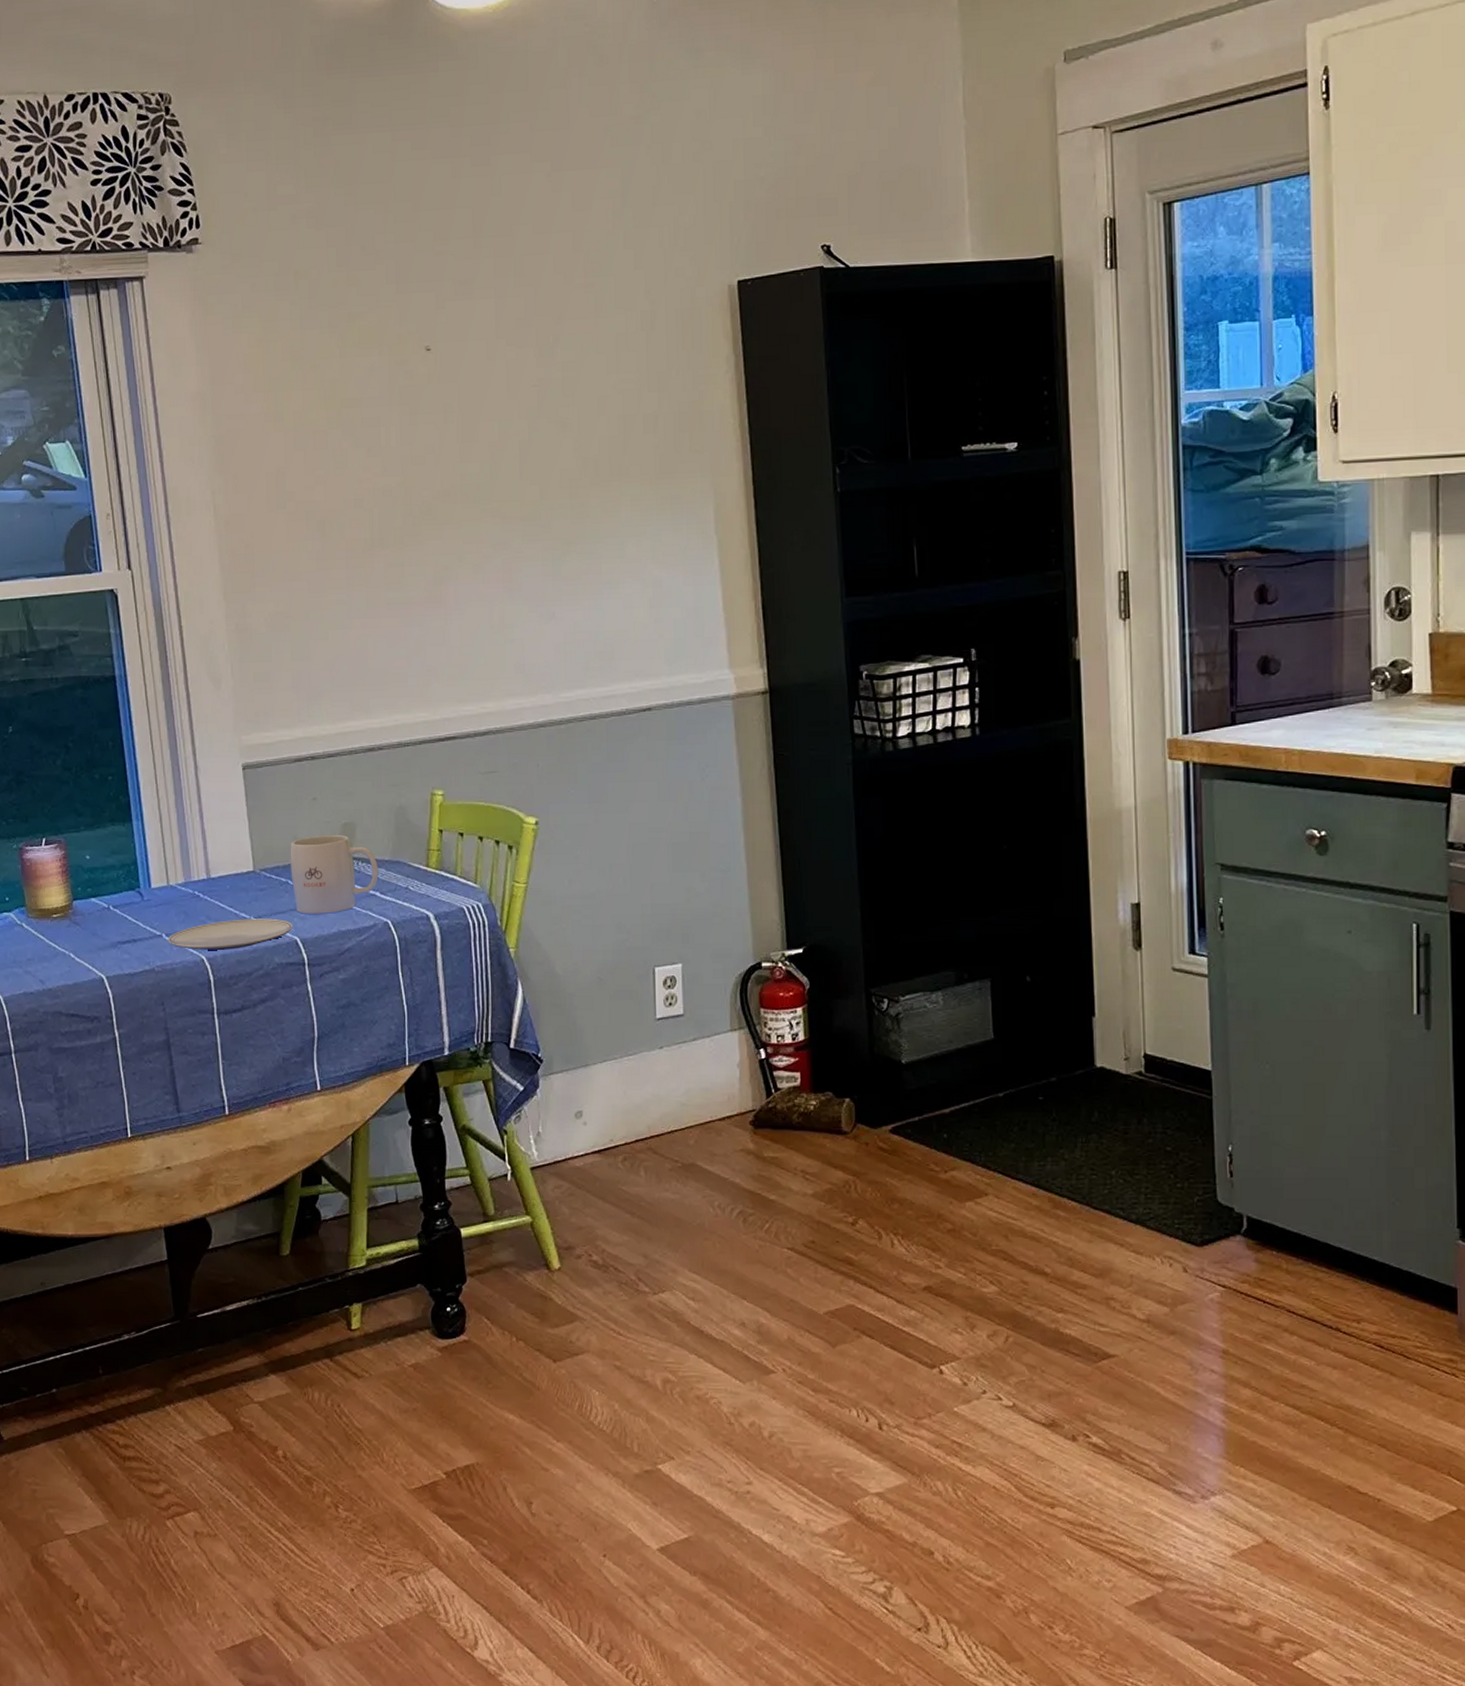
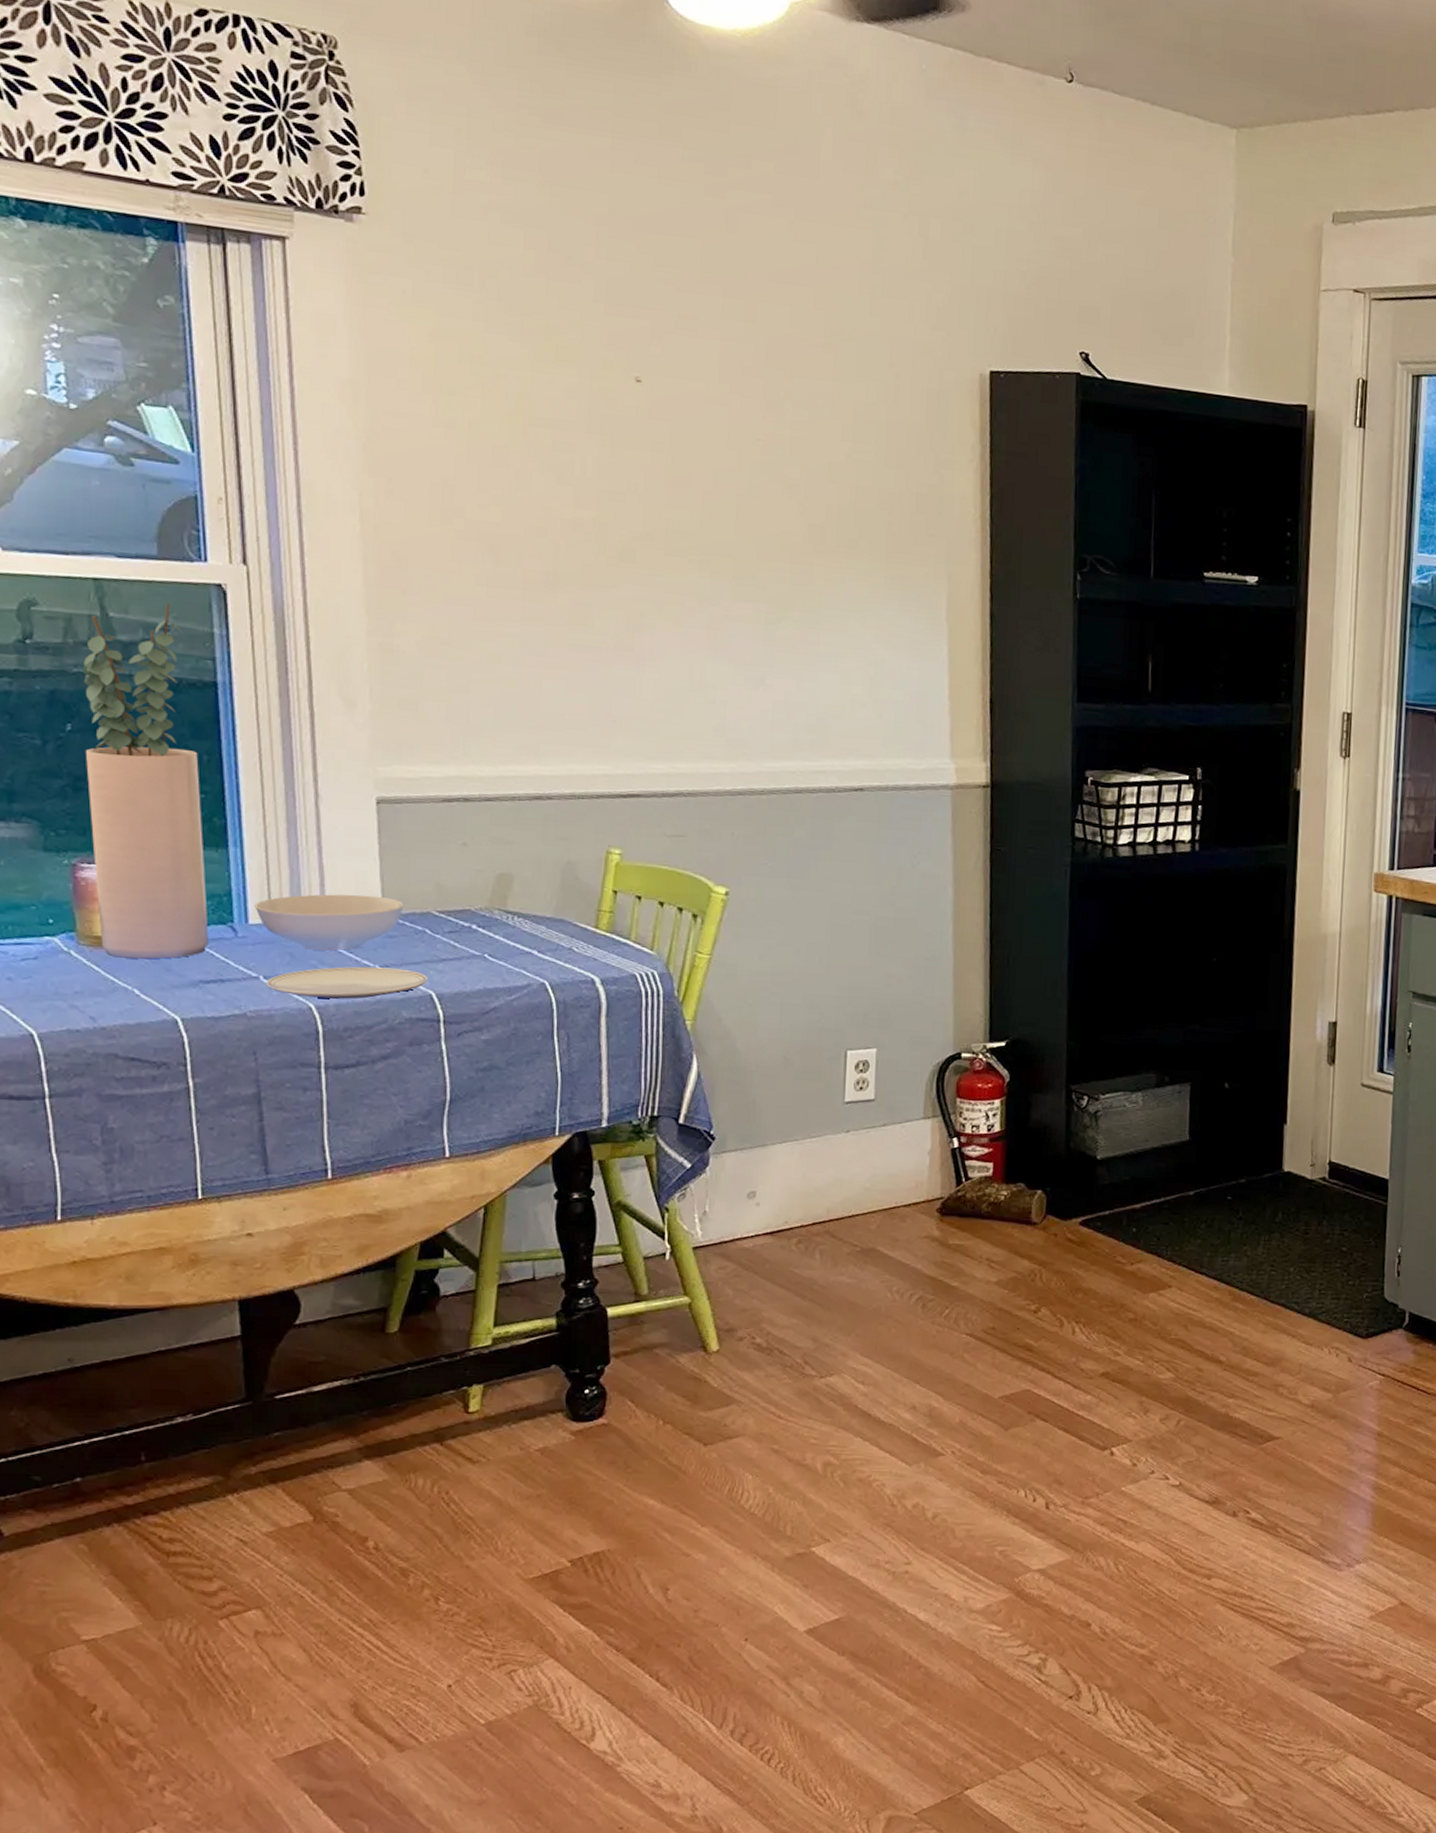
vase: none [17,612,122,926] -> present [82,603,209,959]
bowl: none [155,853,270,907] -> present [254,894,404,951]
mug: present [290,834,378,915] -> none [429,884,537,970]

